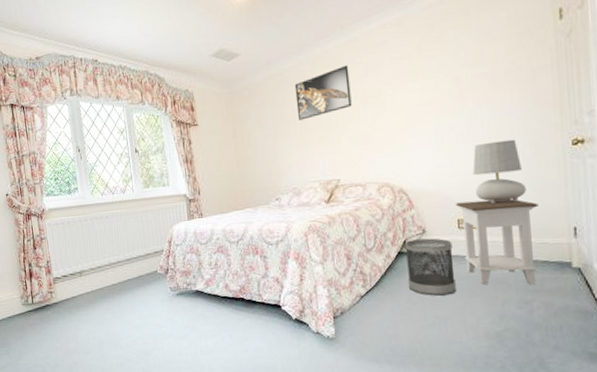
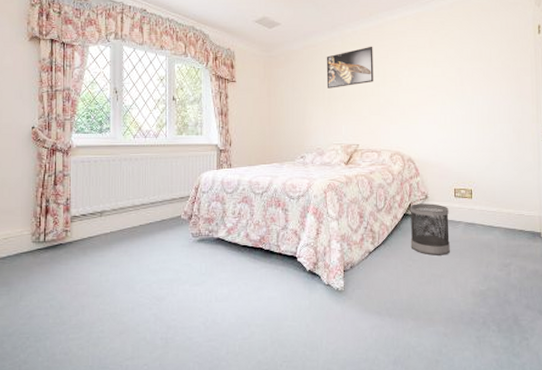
nightstand: present [455,199,538,285] -> none [453,174,518,251]
table lamp: present [473,139,526,204] -> none [468,125,509,179]

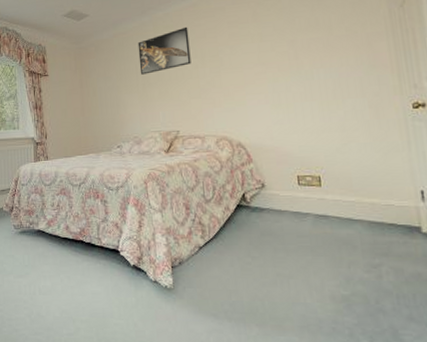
wastebasket: present [410,203,450,255] -> none [243,193,298,252]

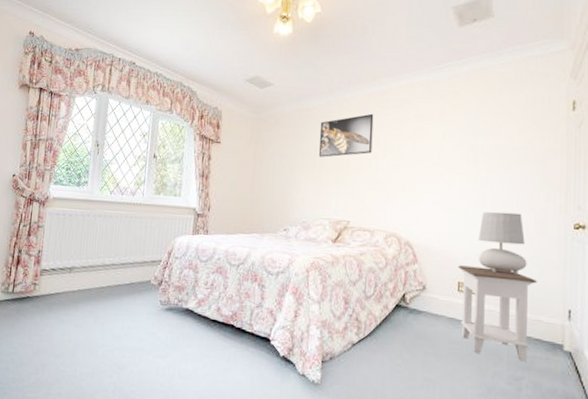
nightstand: none [294,158,385,248] -> present [457,265,537,362]
table lamp: none [311,100,368,163] -> present [478,211,527,276]

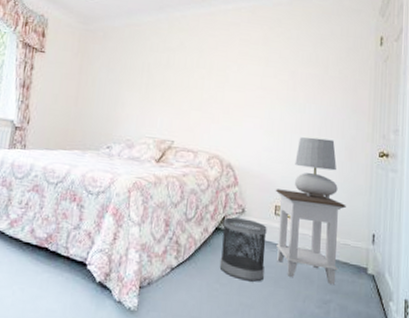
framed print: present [318,113,374,157] -> none [146,33,202,75]
wastebasket: none [401,294,450,358] -> present [219,217,267,282]

